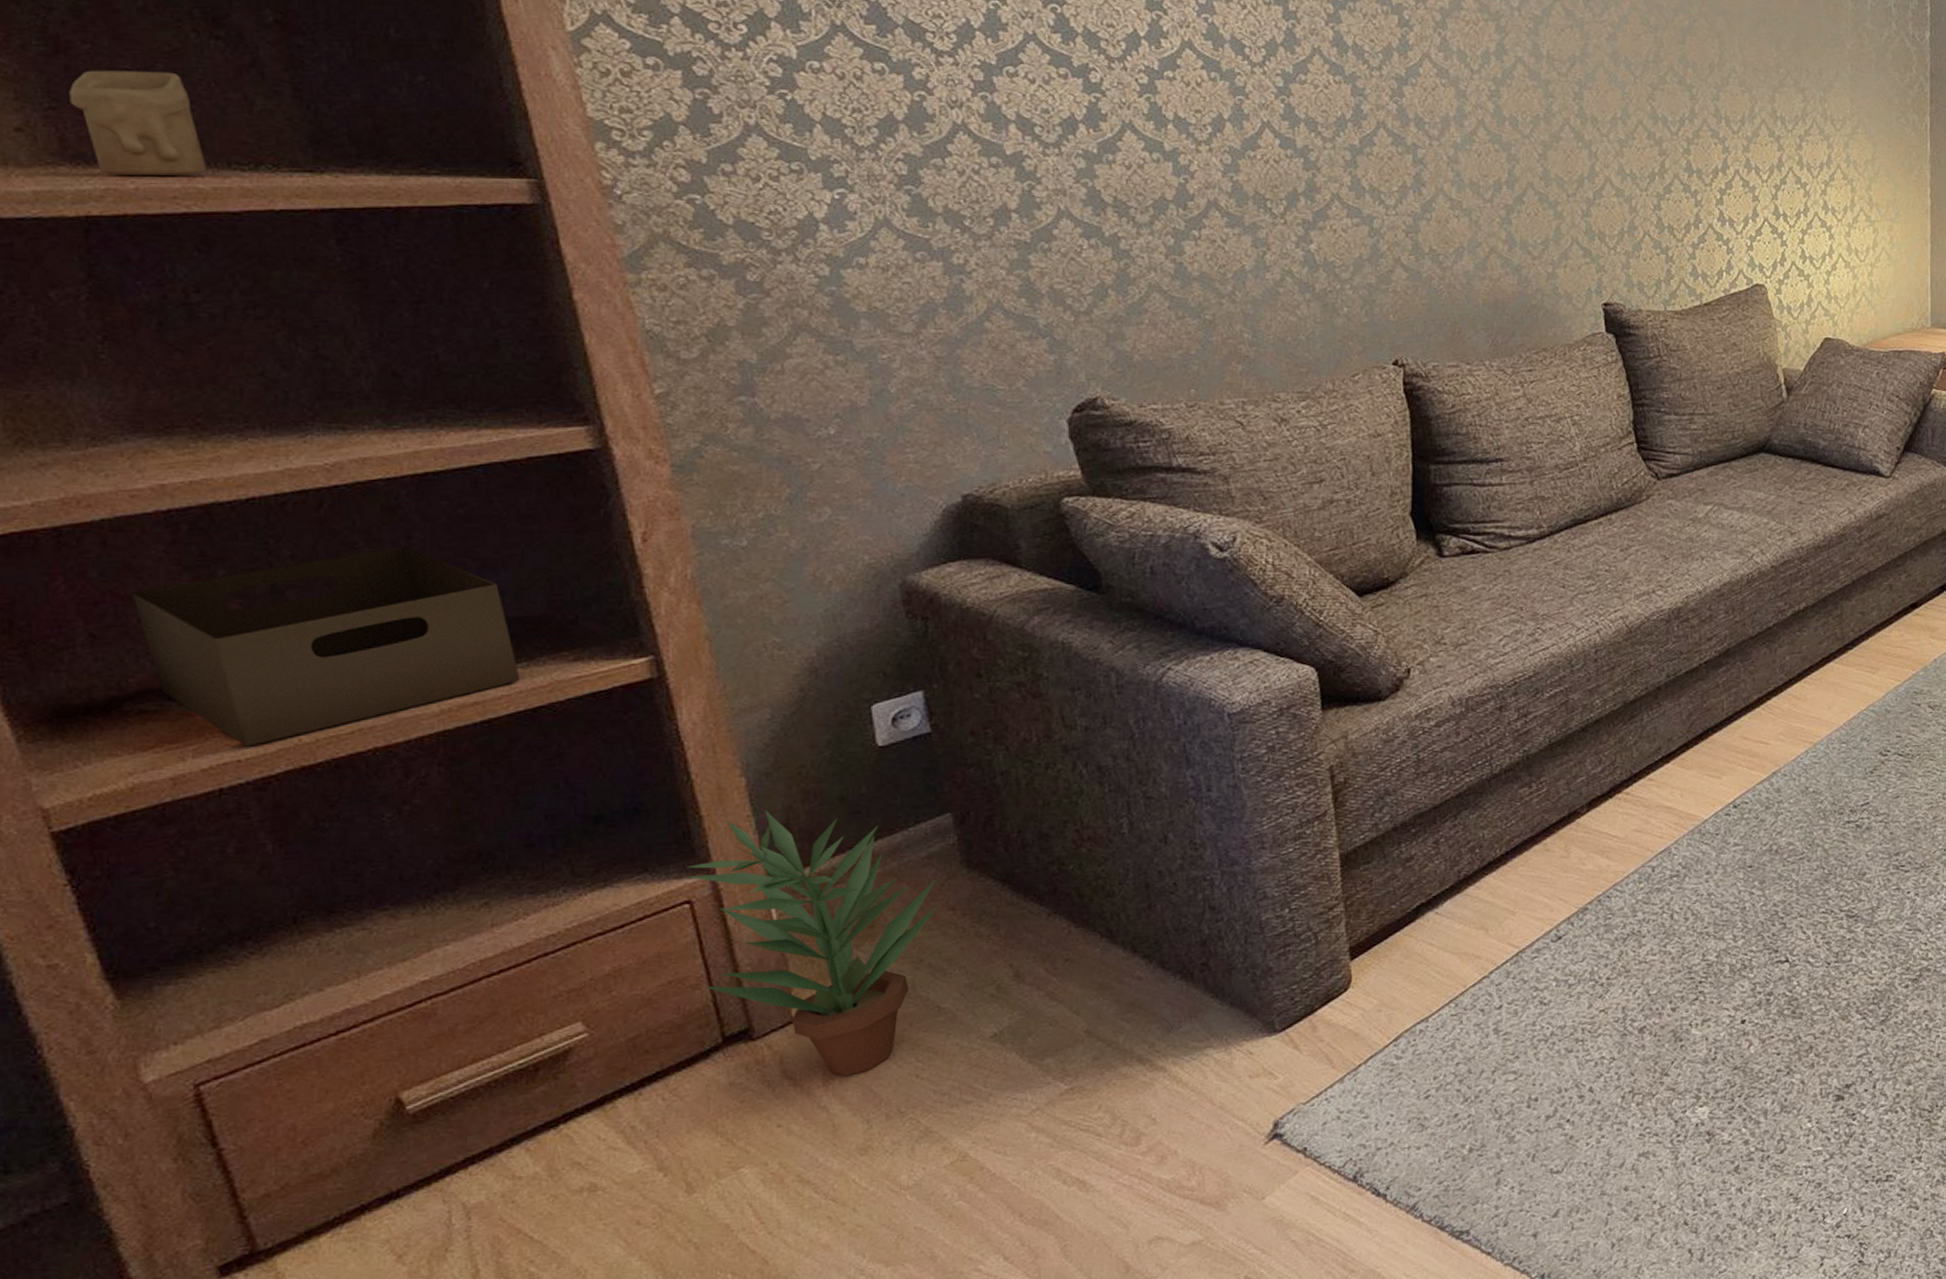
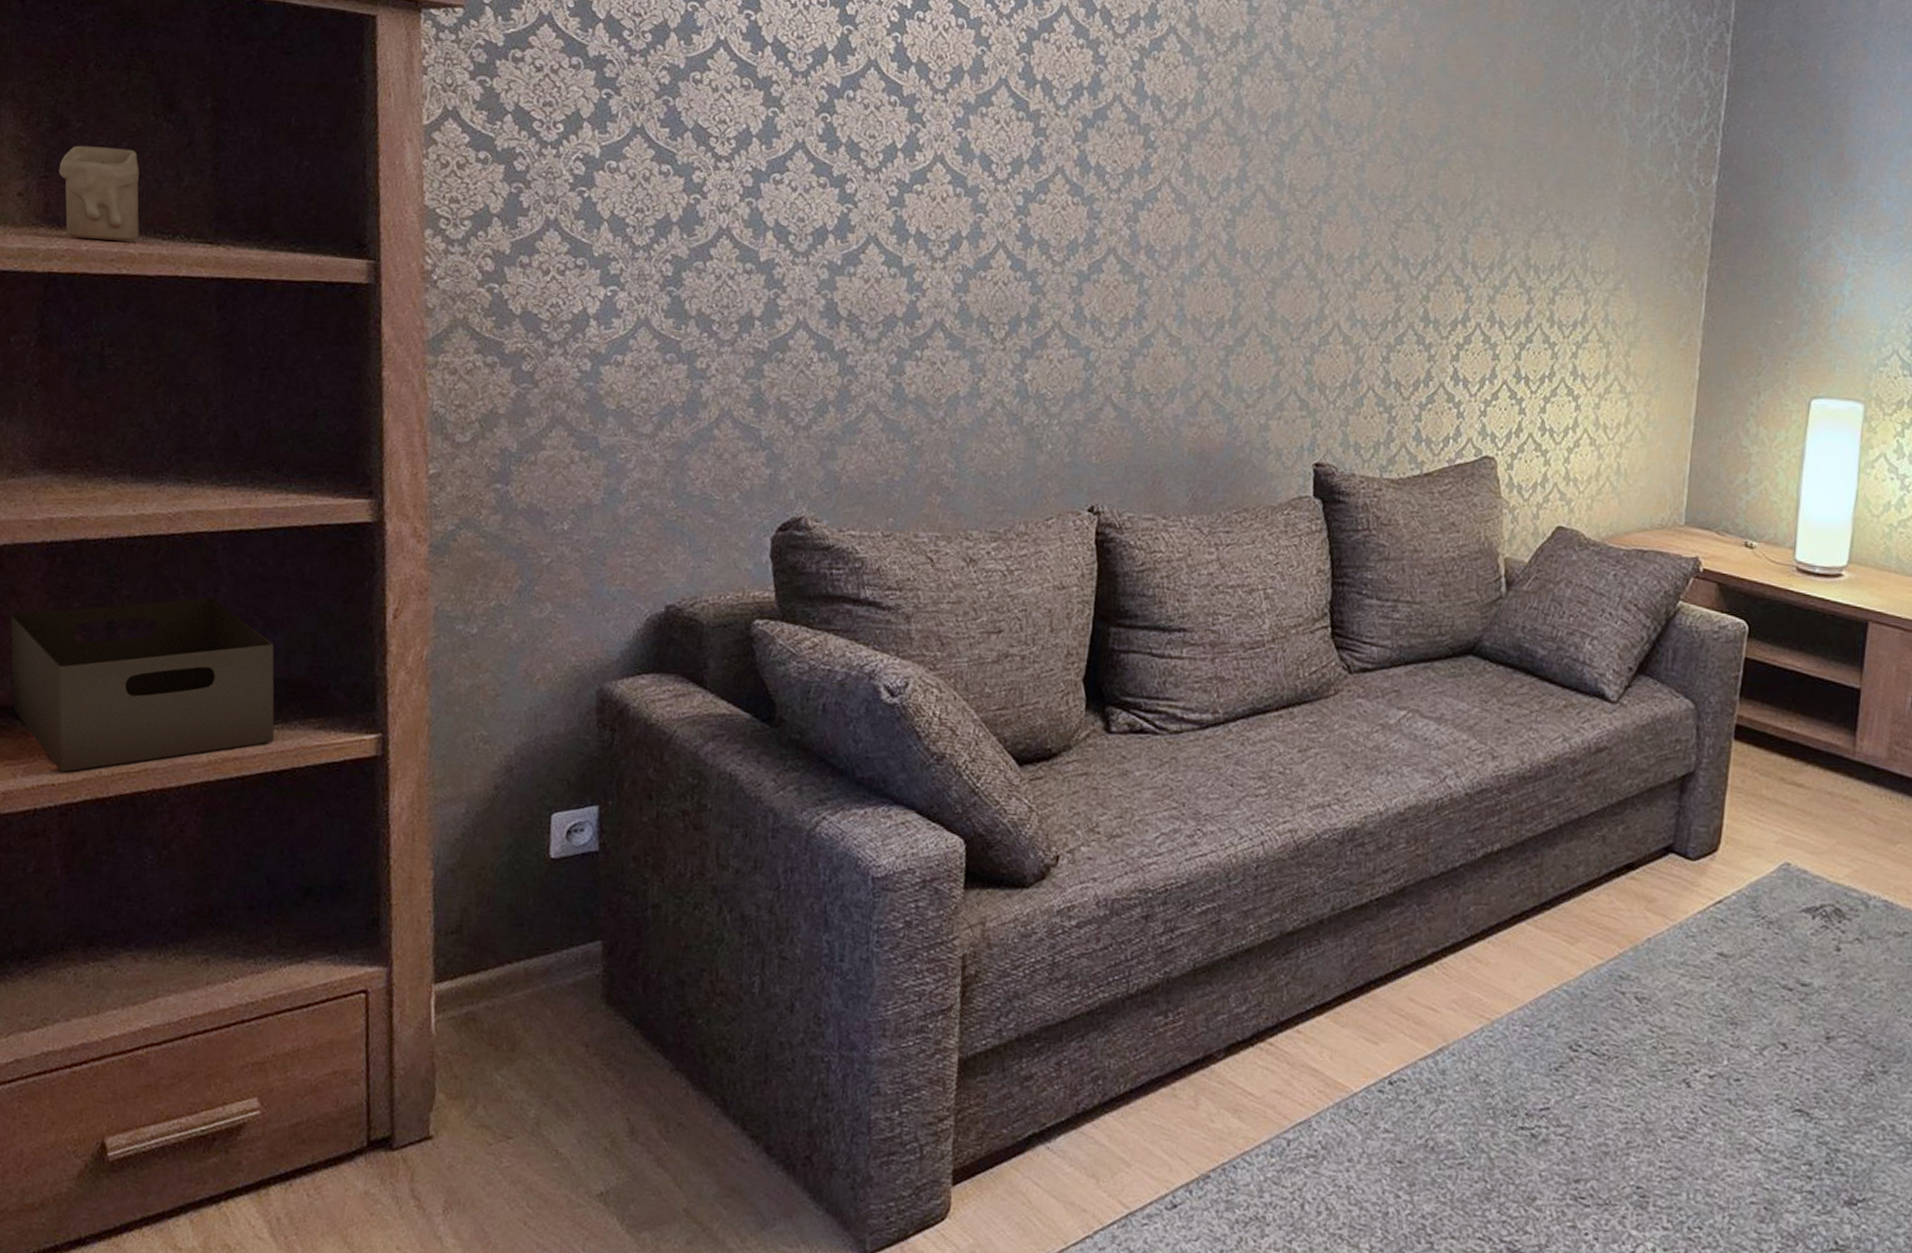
potted plant: present [686,810,939,1077] -> none [362,908,577,1209]

